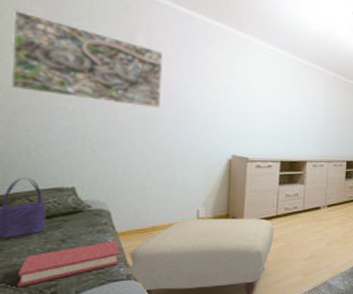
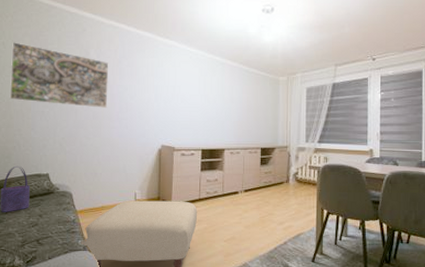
hardback book: present [17,241,119,288] -> none [11,217,78,251]

